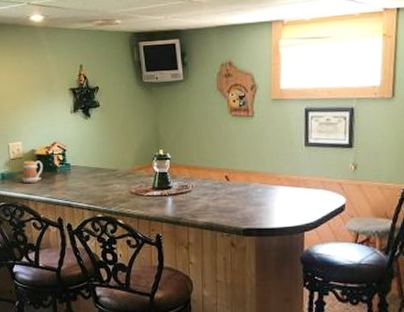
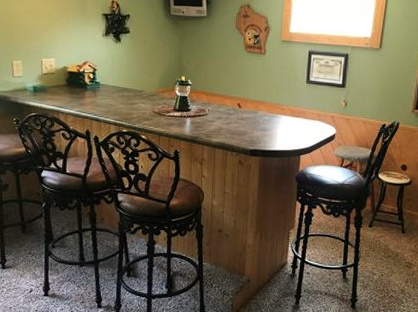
beer mug: present [22,160,43,184] -> none [54,76,74,98]

